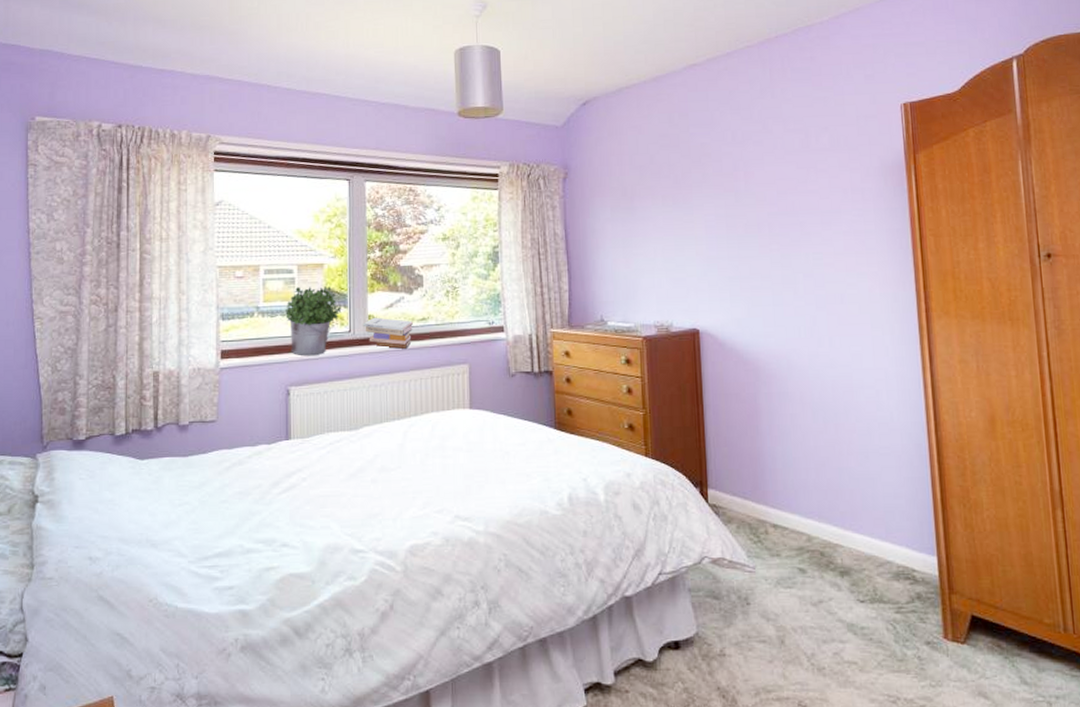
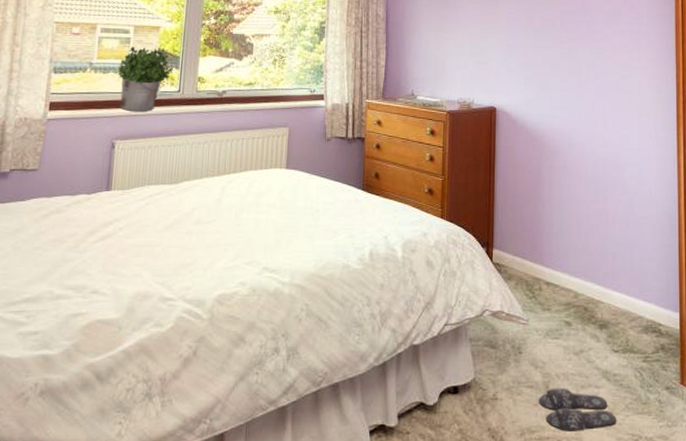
books: present [362,317,413,349] -> none [191,79,240,110]
slippers: none [774,643,869,691] -> present [539,388,617,431]

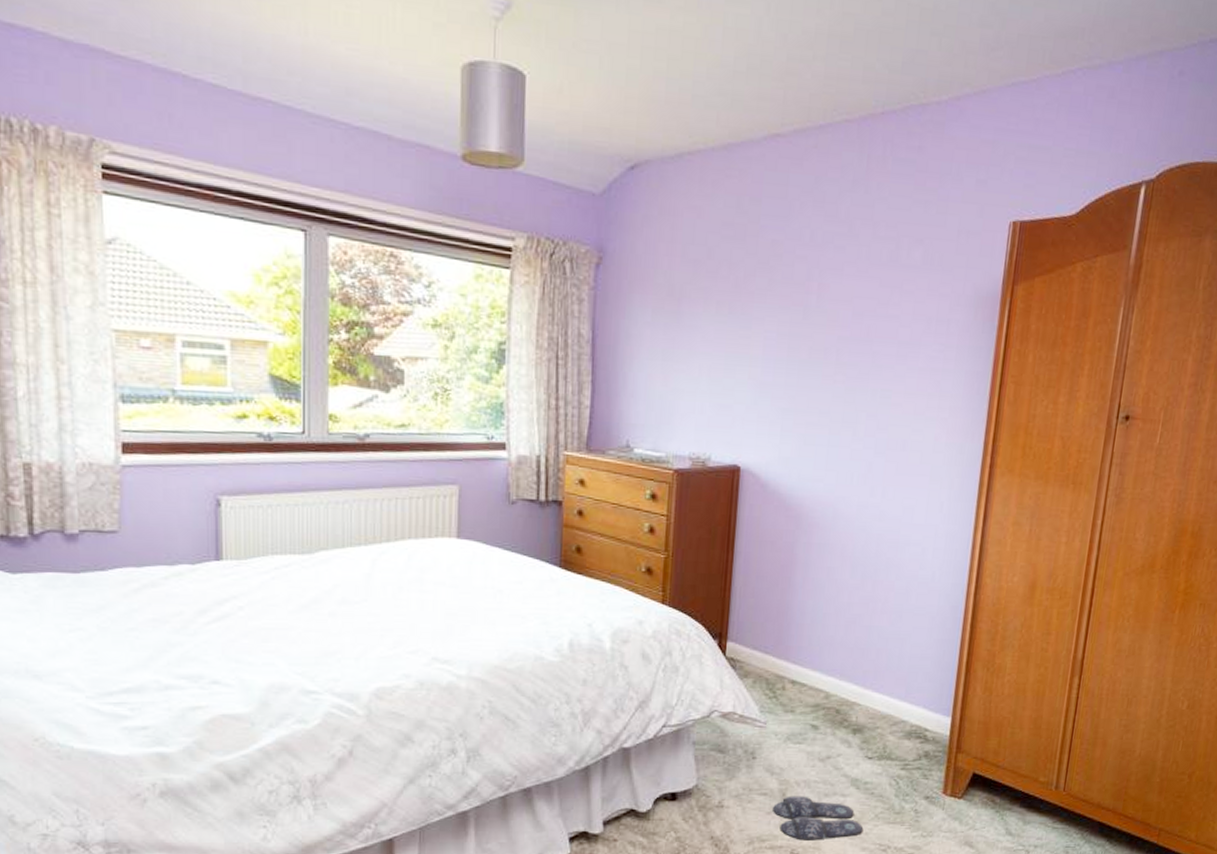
potted plant: present [118,47,173,112] -> none [214,369,293,460]

